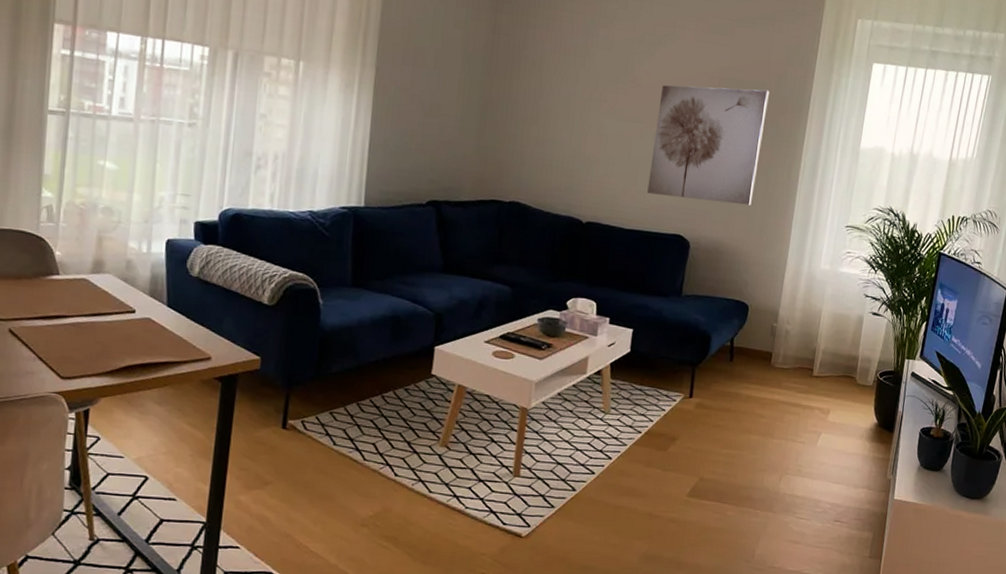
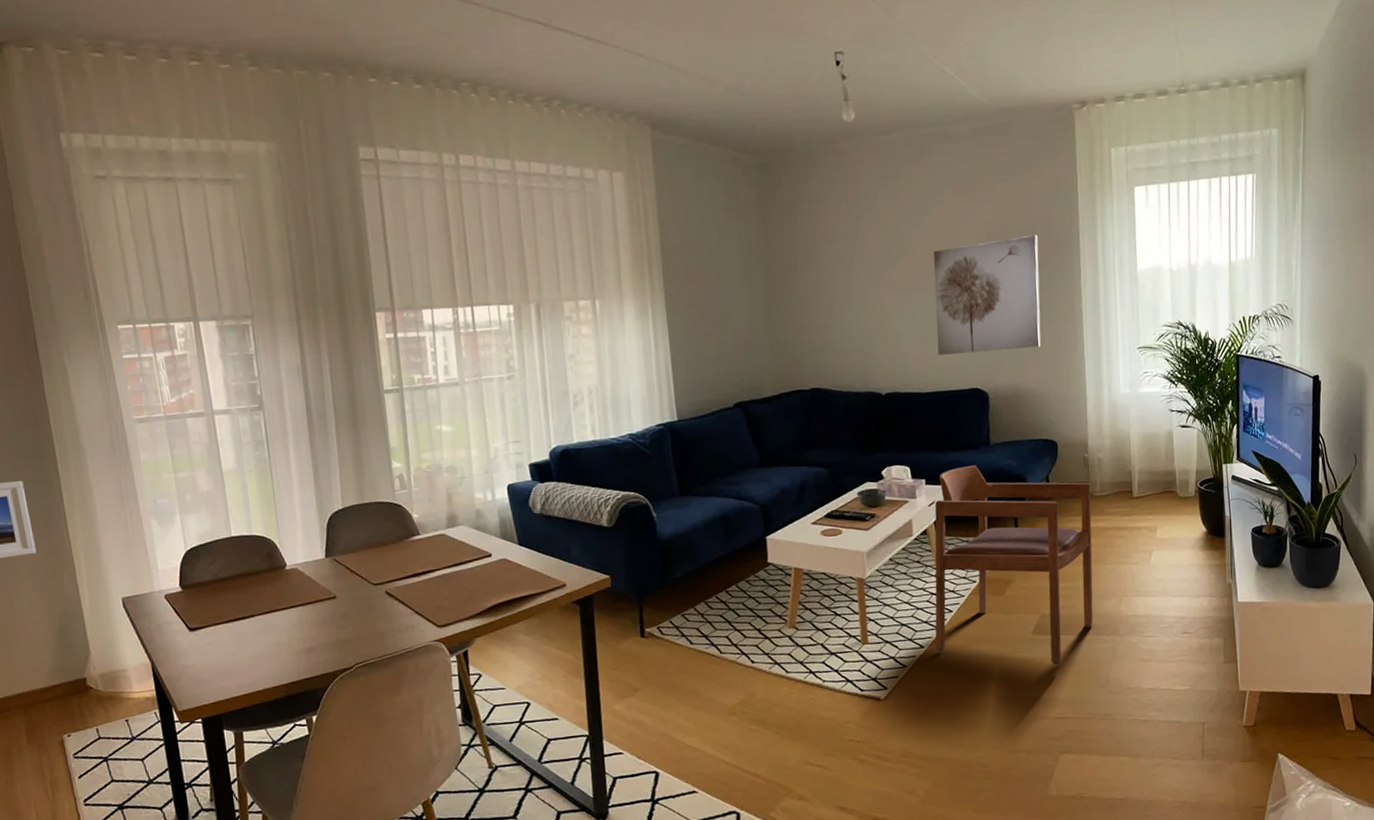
armchair: none [588,312,774,532] -> present [934,465,1094,666]

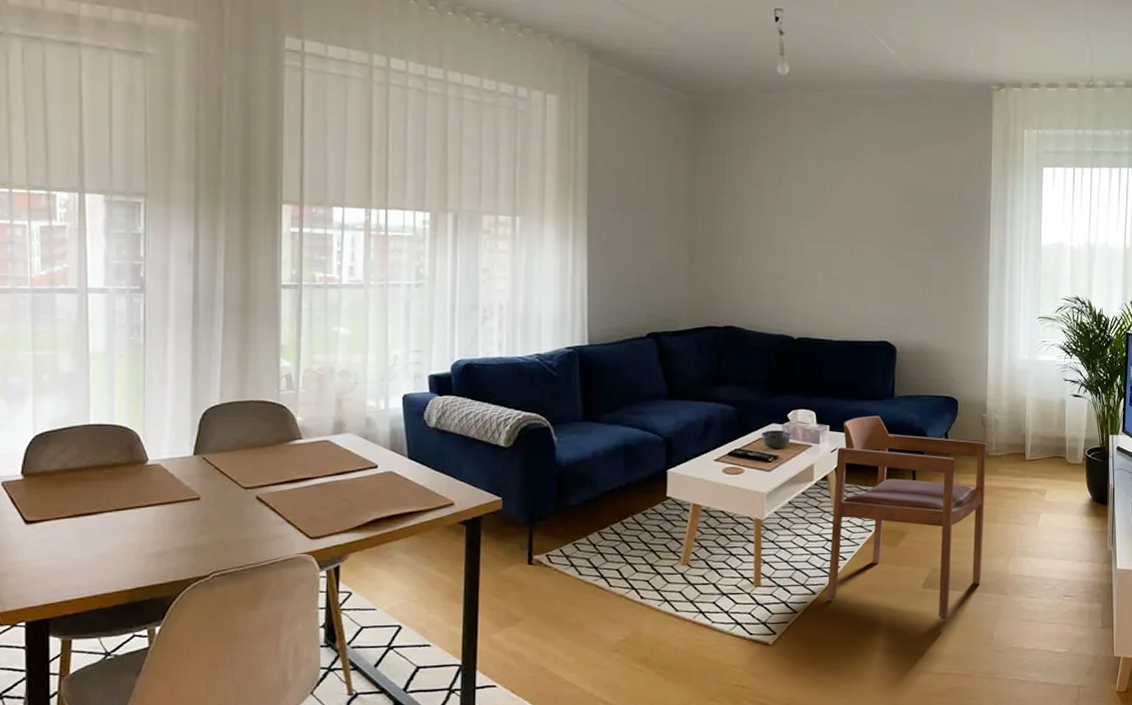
wall art: present [933,234,1041,355] -> none [851,201,952,308]

